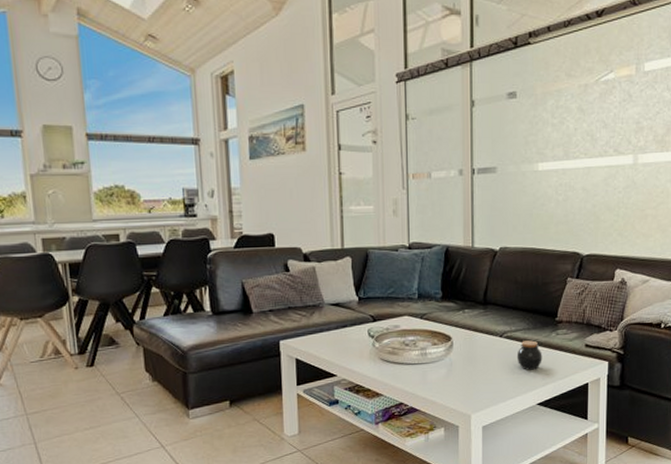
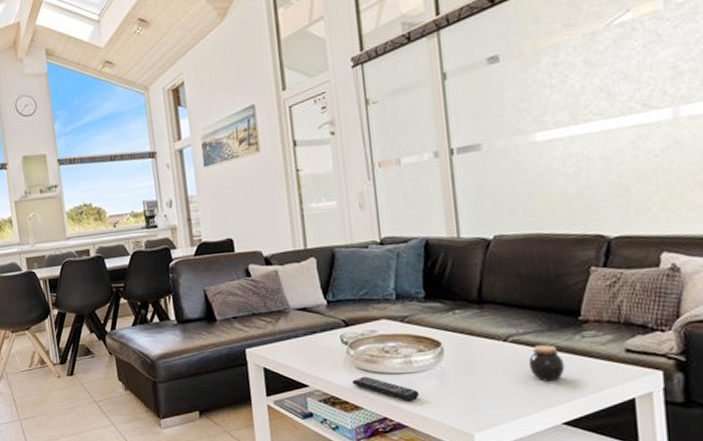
remote control: none [375,366,431,388] -> present [352,376,420,401]

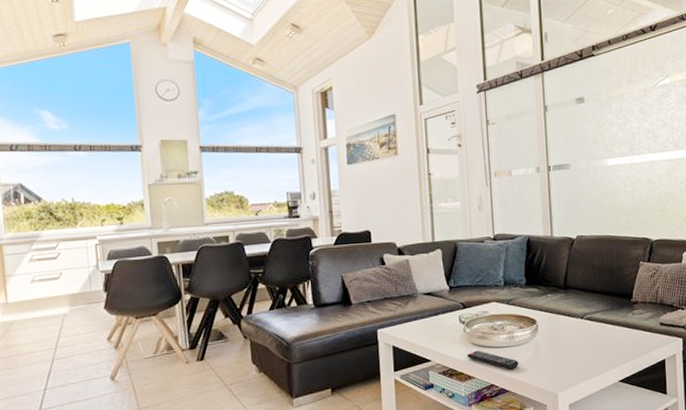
jar: present [528,345,565,382] -> none [597,321,621,349]

